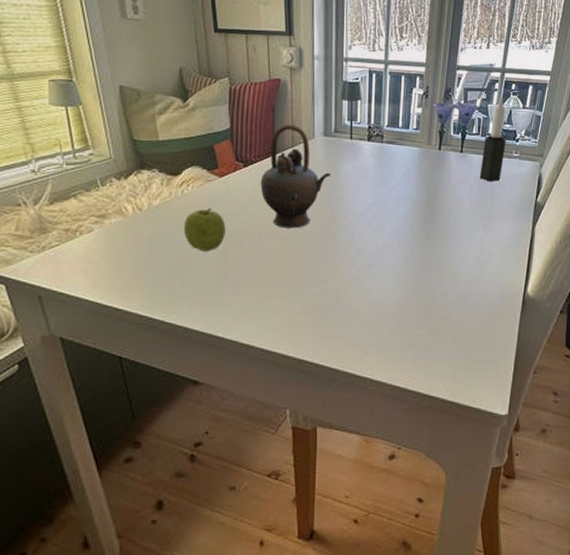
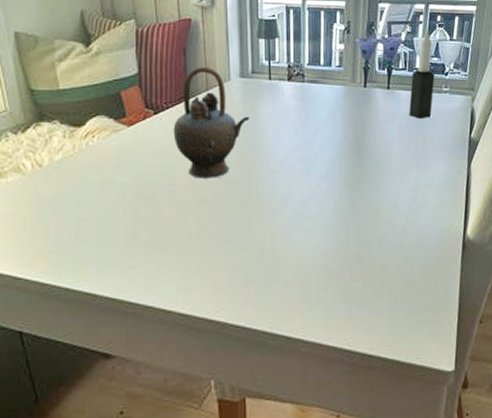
fruit: present [183,207,226,252] -> none [89,159,136,209]

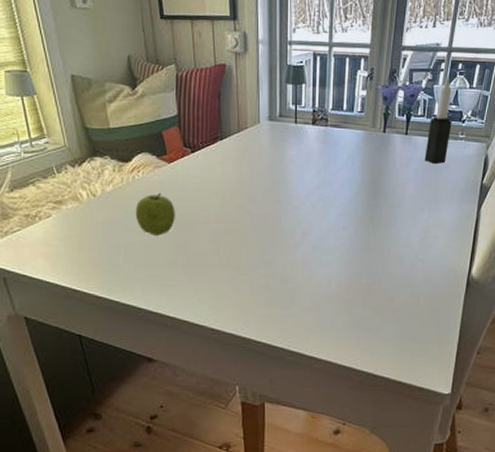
fruit: none [89,159,136,209] -> present [135,192,175,236]
teapot: present [173,67,250,179] -> none [207,110,277,213]

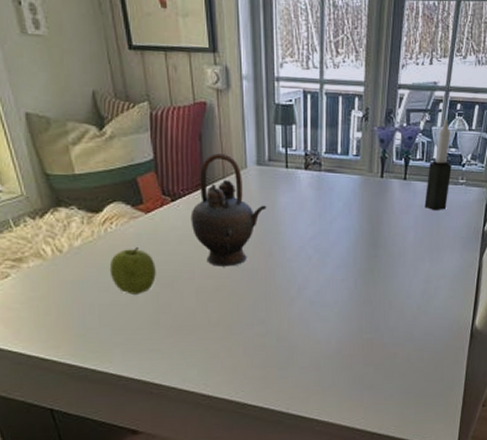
teapot: none [207,110,277,213] -> present [190,153,267,267]

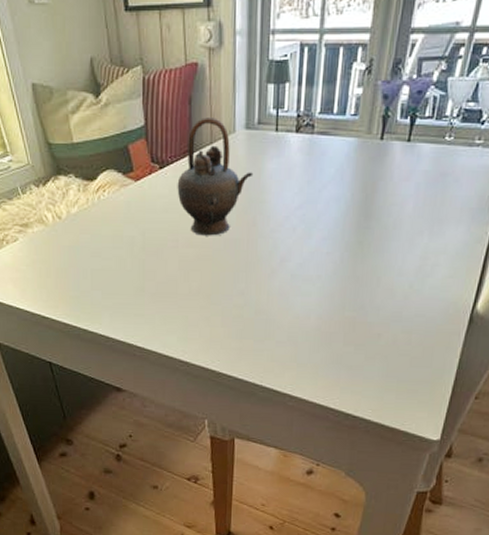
fruit: present [109,246,156,295] -> none [101,214,143,261]
candle: present [424,118,452,210] -> none [429,66,471,176]

